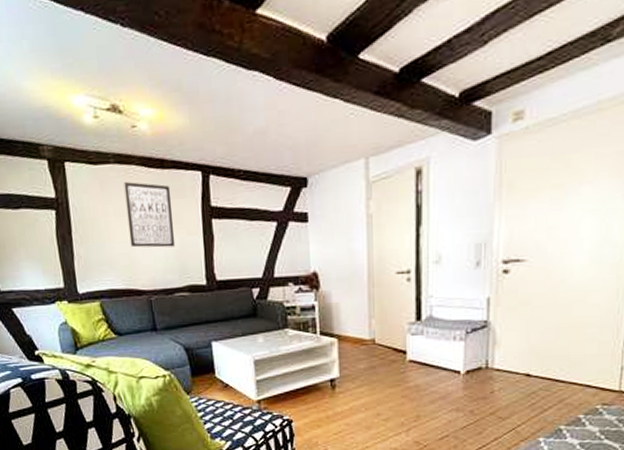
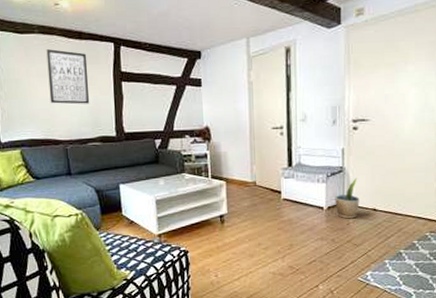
potted plant: none [475,334,508,386] -> present [335,177,360,219]

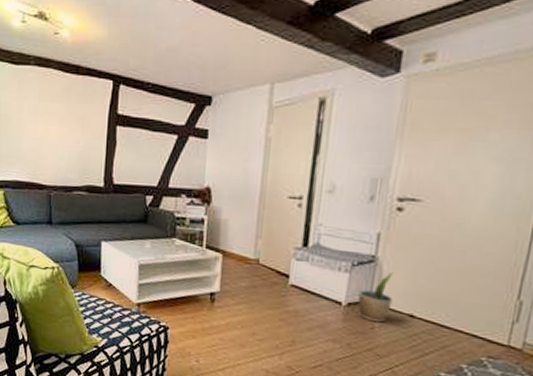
wall art: present [46,49,90,104] -> none [39,84,82,148]

